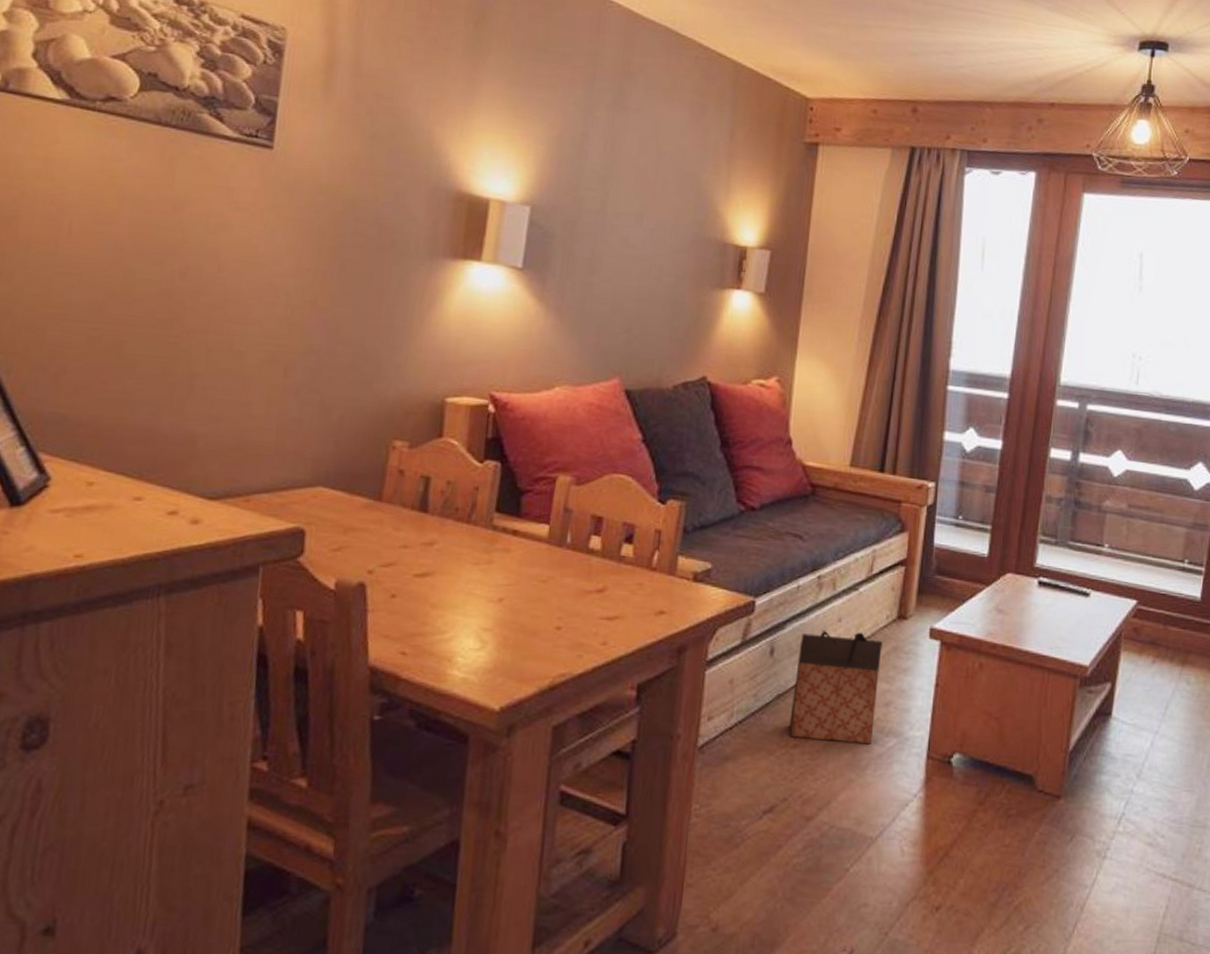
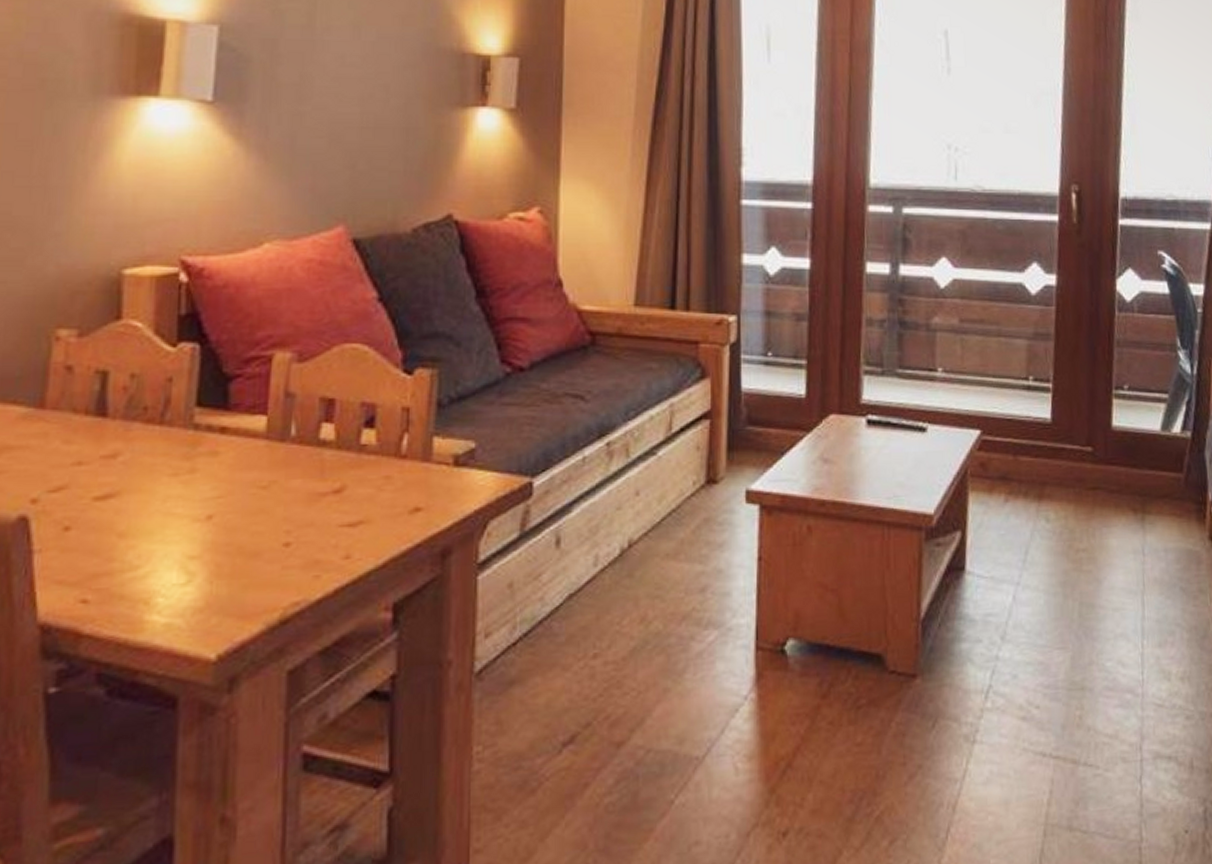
bag: present [789,631,883,745] -> none [586,505,691,646]

